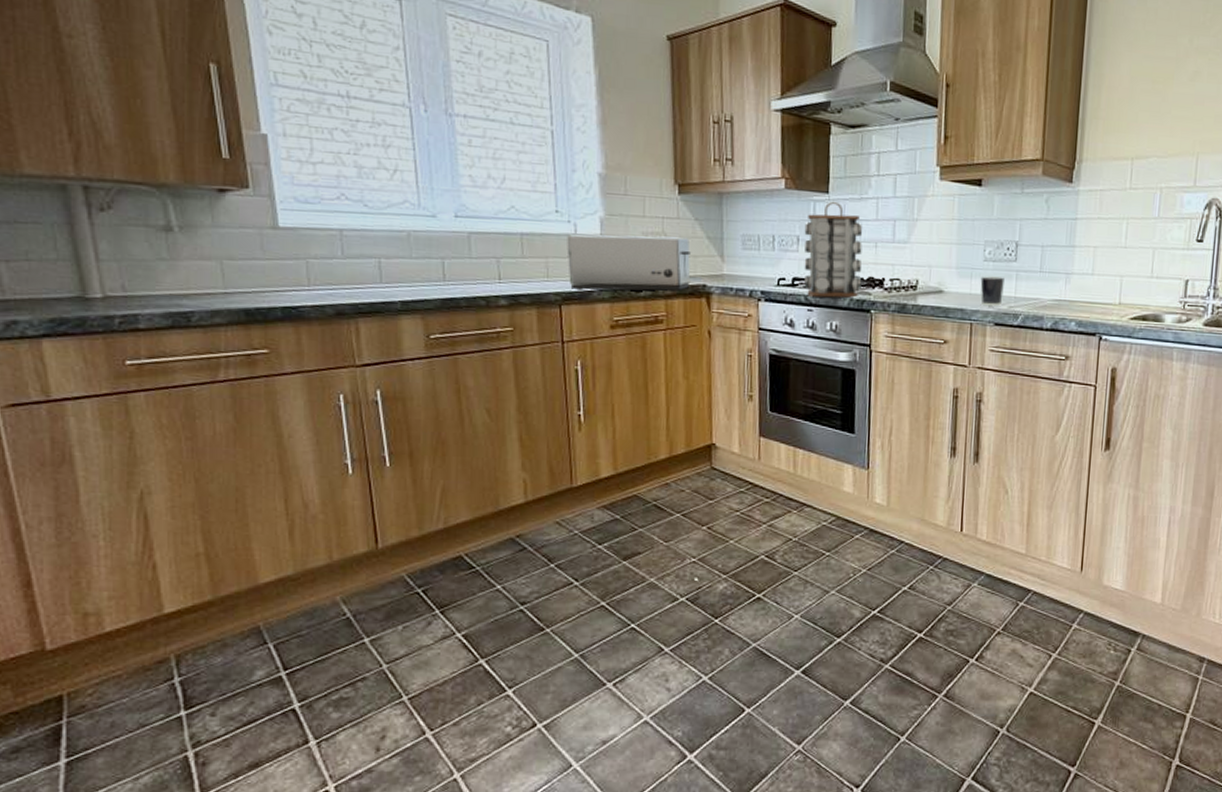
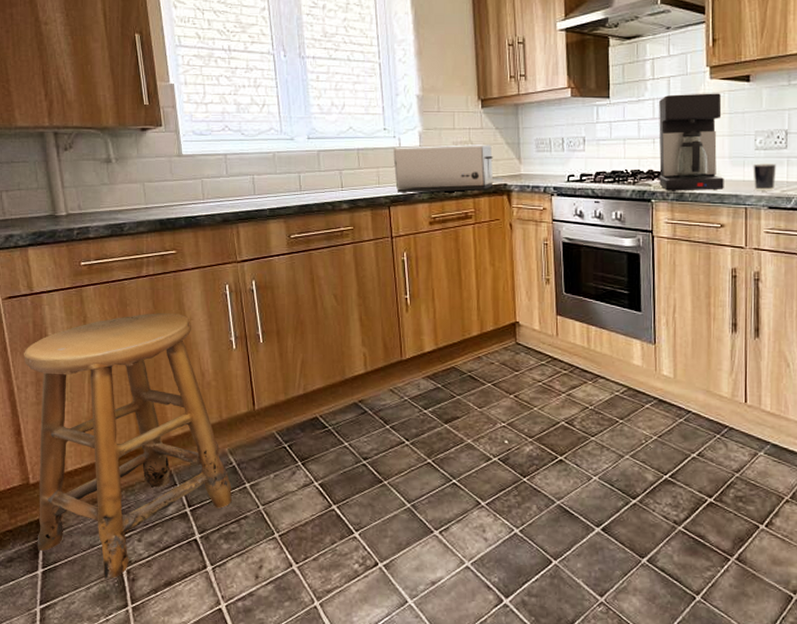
step stool: none [34,428,346,765] -> present [23,313,233,579]
spice rack: present [804,201,862,299] -> none [589,104,642,192]
coffee maker: none [880,194,951,303] -> present [659,93,724,193]

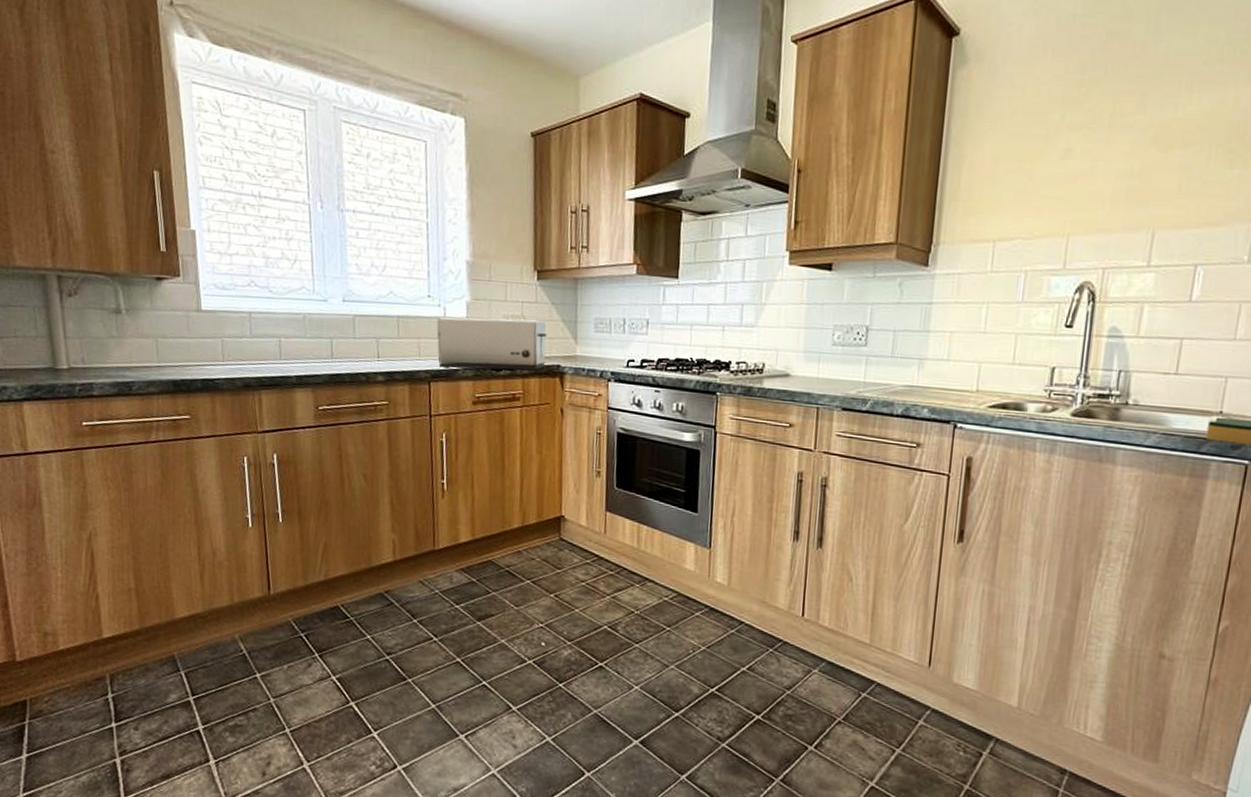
step stool: present [23,313,233,579] -> none [13,483,241,768]
coffee maker: present [659,93,724,193] -> none [726,278,800,387]
mug: present [753,163,776,191] -> none [828,360,854,392]

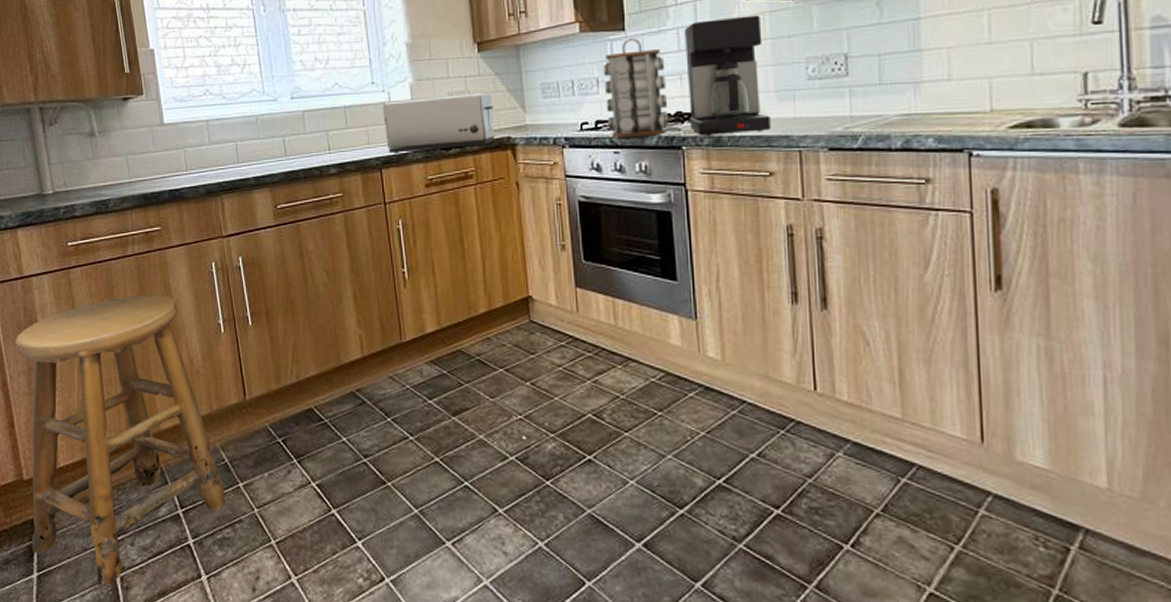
step stool: none [13,483,241,768] -> present [14,295,226,586]
spice rack: none [652,285,710,381] -> present [603,37,669,140]
coffee maker: none [726,278,800,387] -> present [685,15,771,137]

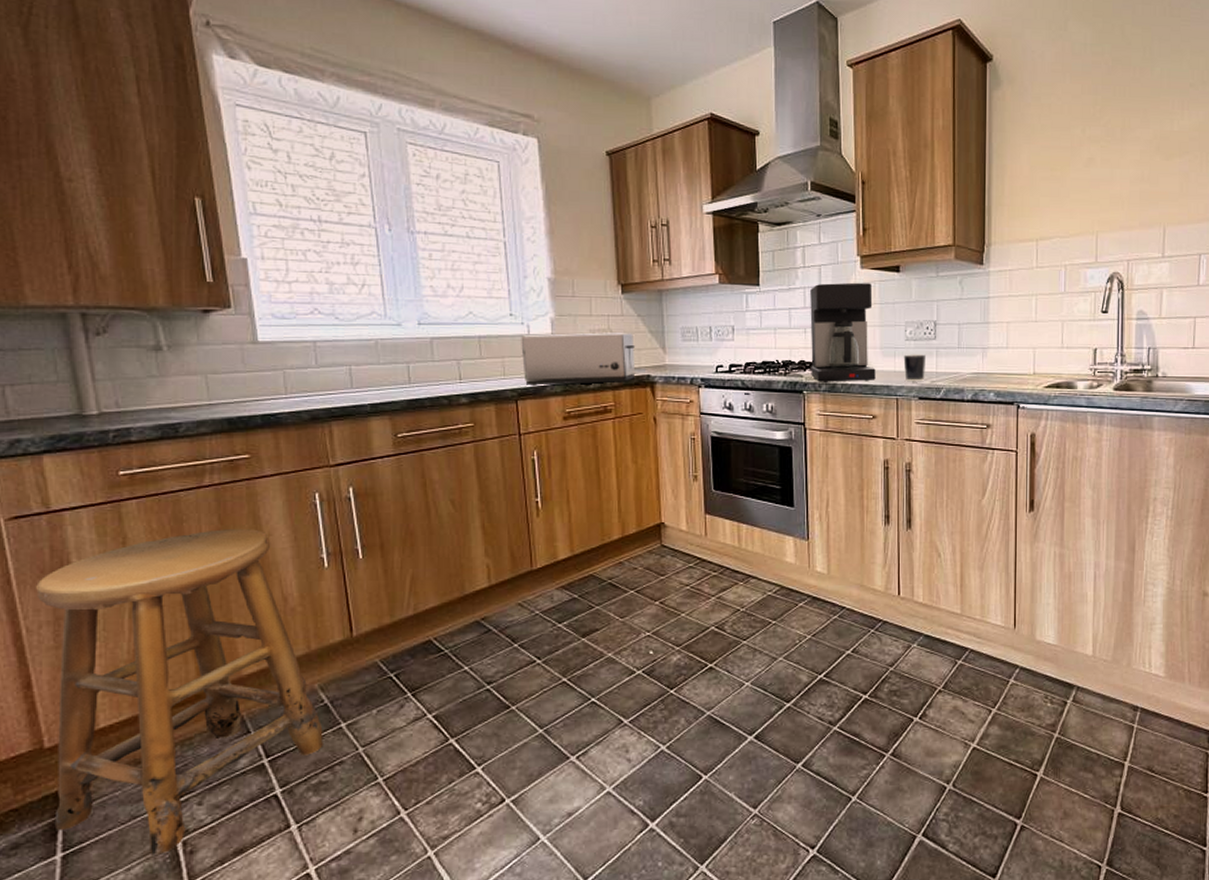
spice rack: present [603,37,669,140] -> none [738,292,794,383]
mug: none [806,95,836,130] -> present [903,354,925,382]

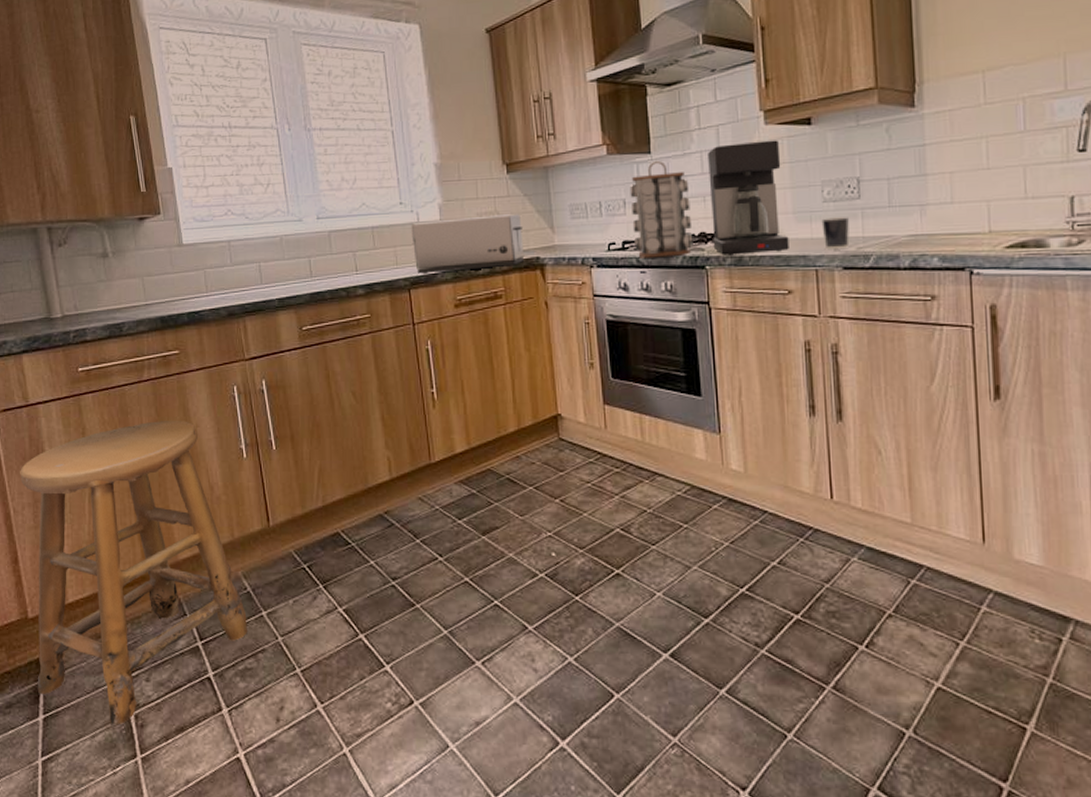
spice rack: none [738,292,794,383] -> present [630,160,693,259]

